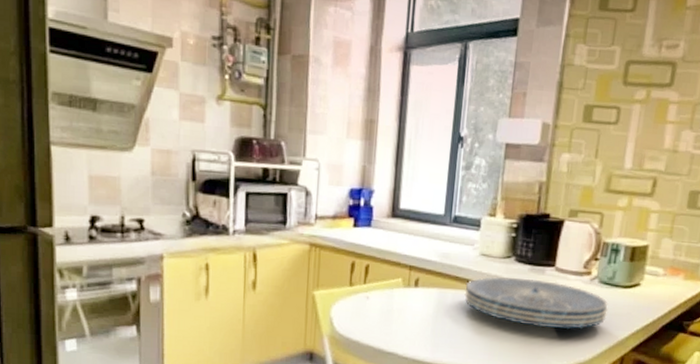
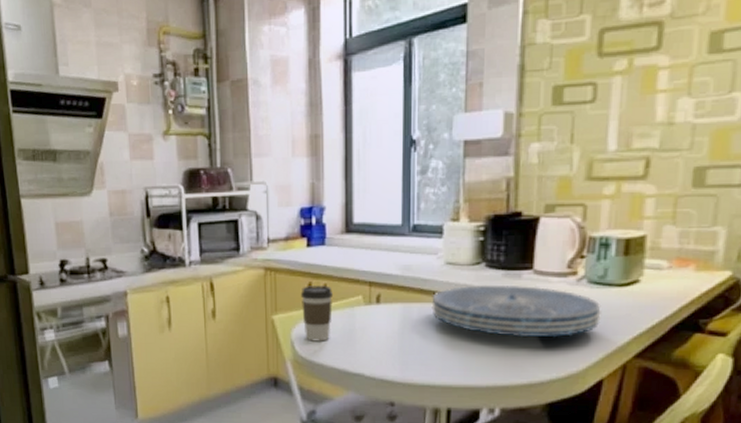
coffee cup: none [343,265,375,320] -> present [300,285,334,342]

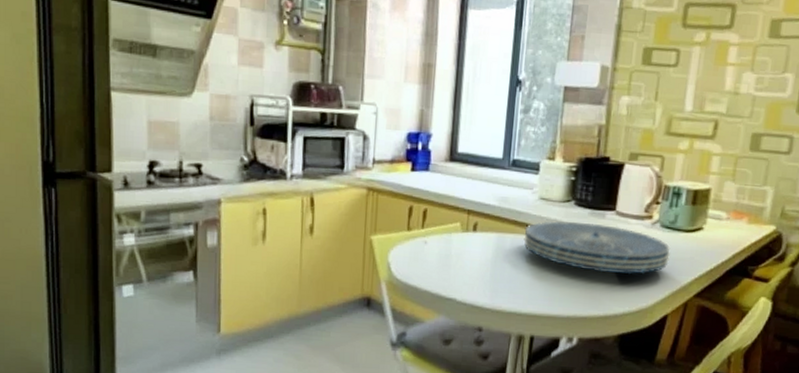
coffee cup: present [300,285,334,342] -> none [401,209,433,265]

